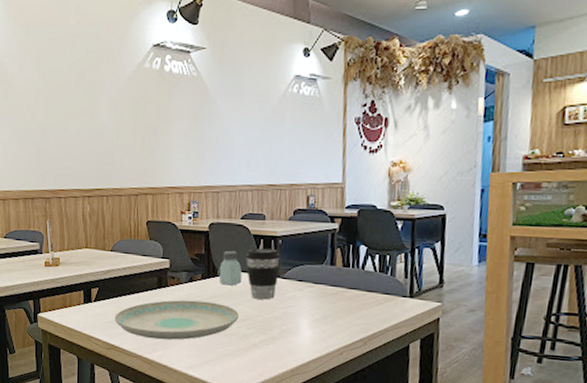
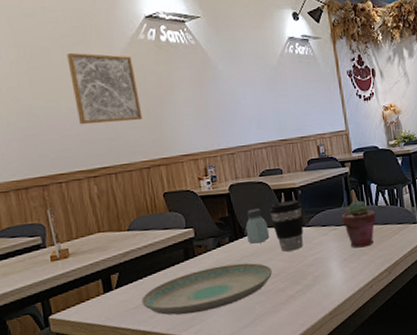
wall art: none [79,78,138,148] -> present [67,53,143,125]
potted succulent: none [320,260,361,311] -> present [341,200,377,248]

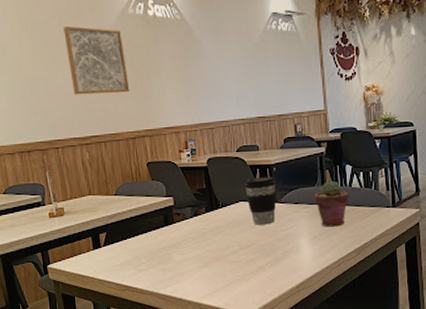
plate: present [141,263,272,315] -> none [125,233,244,275]
saltshaker: present [245,208,270,244] -> none [221,182,244,215]

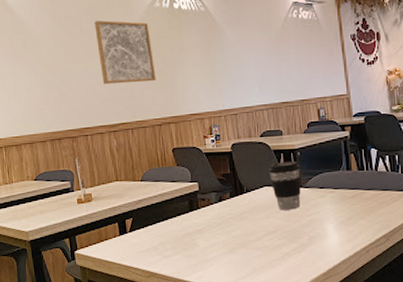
potted succulent: present [314,180,349,227] -> none [339,164,376,212]

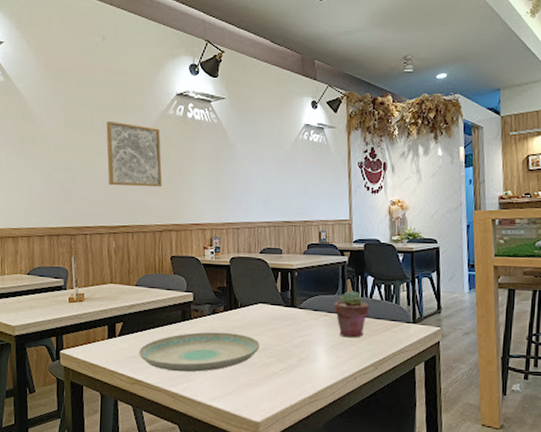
plate: none [151,218,269,261] -> present [139,332,260,372]
coffee cup: present [268,161,301,210] -> none [264,280,297,330]
potted succulent: none [339,164,376,212] -> present [334,290,369,338]

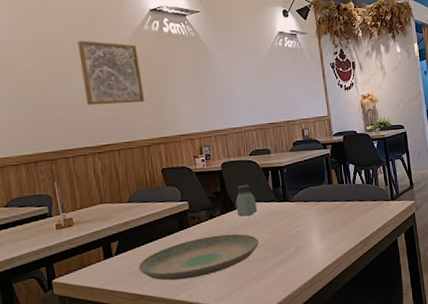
saltshaker: none [240,283,262,317] -> present [235,184,258,216]
potted succulent: present [334,290,369,338] -> none [322,179,354,222]

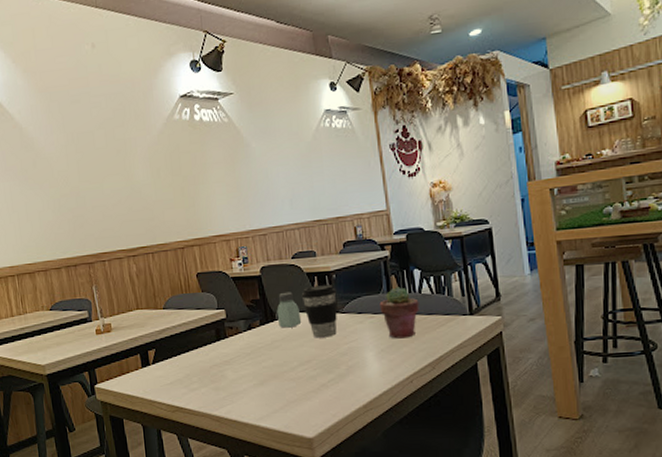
wall art: present [77,41,145,106] -> none [109,135,178,206]
plate: present [139,234,259,281] -> none [176,347,303,394]
coffee cup: none [257,178,288,224] -> present [301,285,338,338]
potted succulent: none [322,179,354,222] -> present [379,287,420,339]

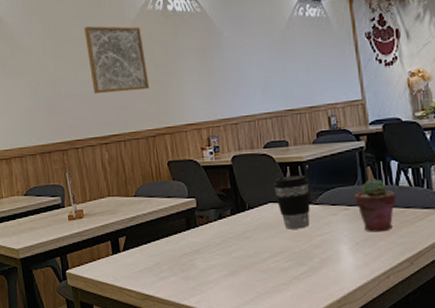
wall art: none [109,135,178,206] -> present [84,26,150,94]
saltshaker: present [276,291,302,328] -> none [247,181,273,218]

